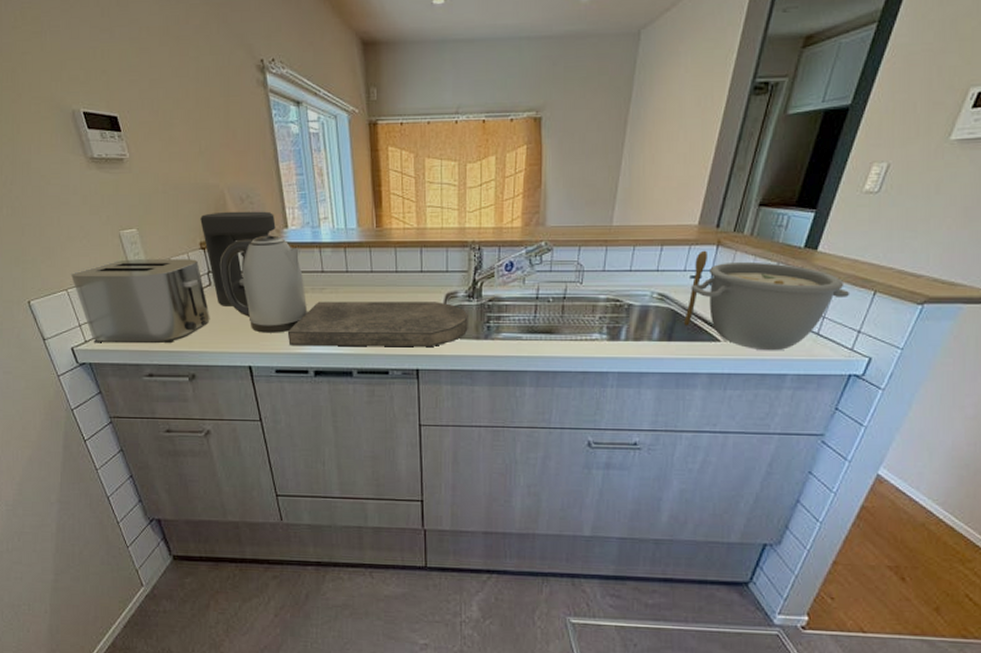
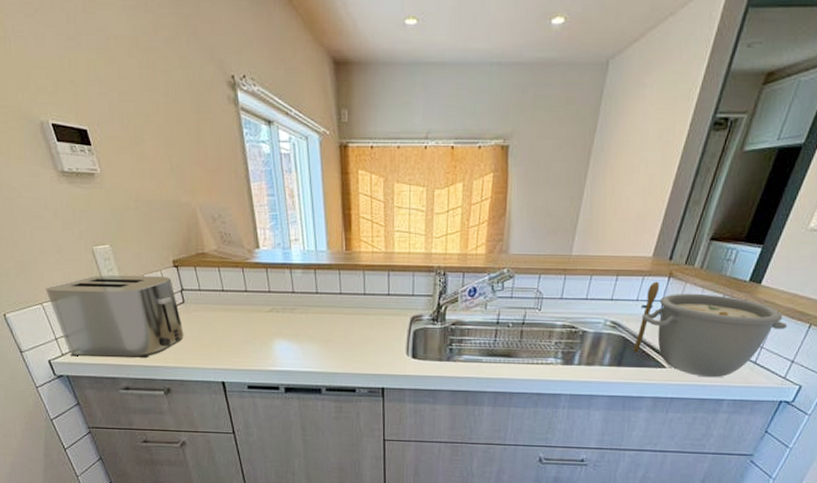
coffee maker: present [200,211,276,308] -> none [173,230,247,325]
kettle: present [219,235,308,333] -> none [192,255,279,351]
cutting board: present [287,301,468,348] -> none [259,321,432,368]

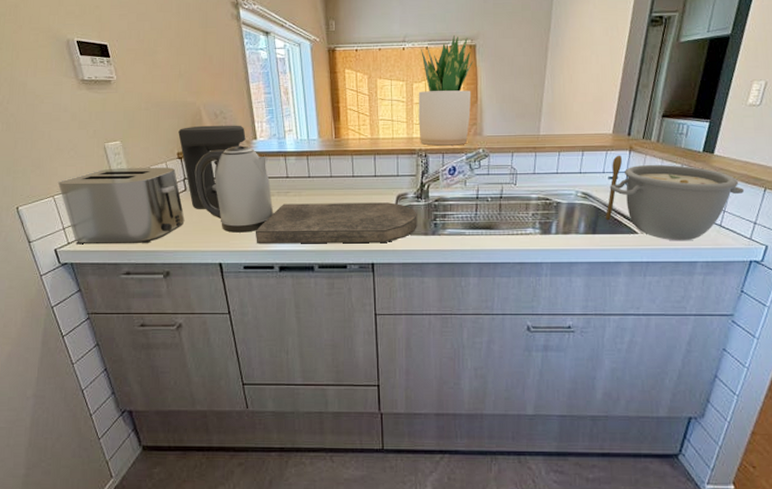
coffee maker: none [173,230,247,325] -> present [178,125,246,210]
kettle: none [192,255,279,351] -> present [194,145,274,233]
cutting board: none [259,321,432,368] -> present [255,202,417,244]
planter: none [438,133,506,264] -> present [418,35,474,146]

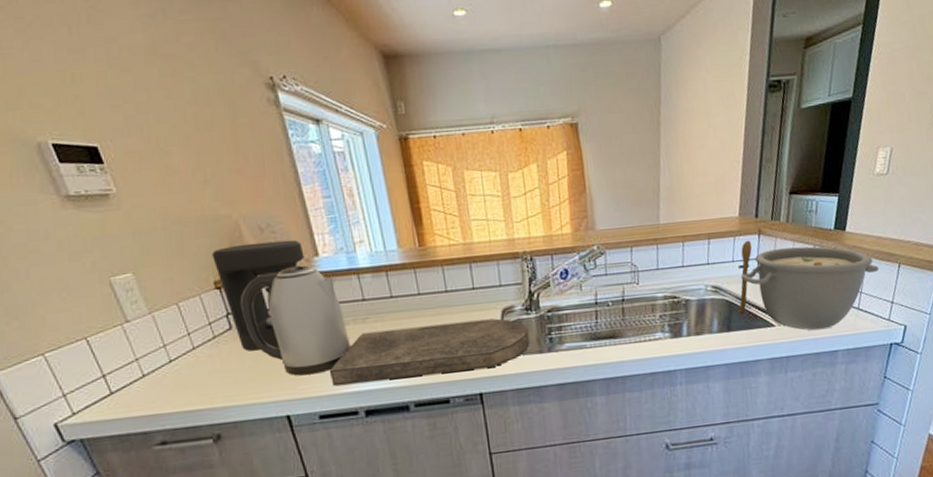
toaster: present [57,167,185,245] -> none [47,301,234,415]
planter: present [418,35,474,146] -> none [513,113,580,247]

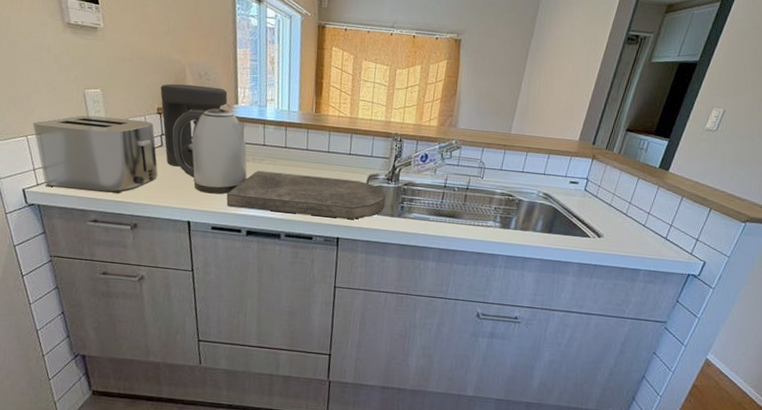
toaster: none [47,301,234,415] -> present [32,115,158,195]
cooking pot: present [739,240,879,331] -> none [562,161,692,250]

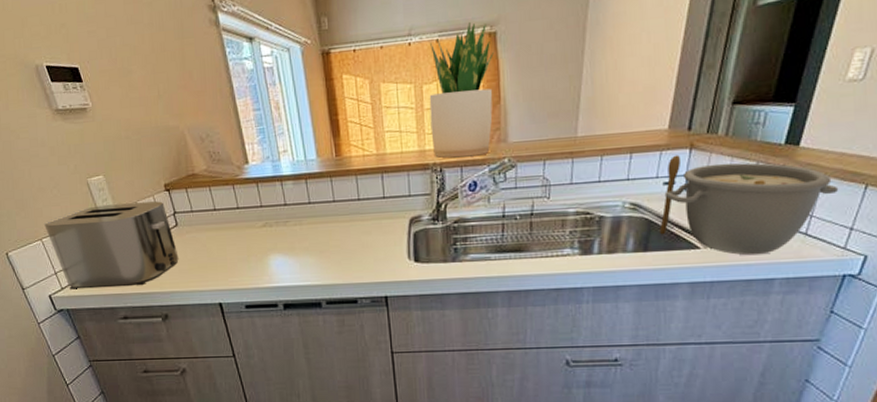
coffee maker: present [160,83,228,168] -> none [163,148,237,247]
kettle: present [172,108,247,195] -> none [184,172,274,270]
cutting board: present [226,170,386,220] -> none [254,227,435,280]
planter: none [397,28,458,135] -> present [429,22,495,158]
cooking pot: none [562,161,692,250] -> present [660,154,839,256]

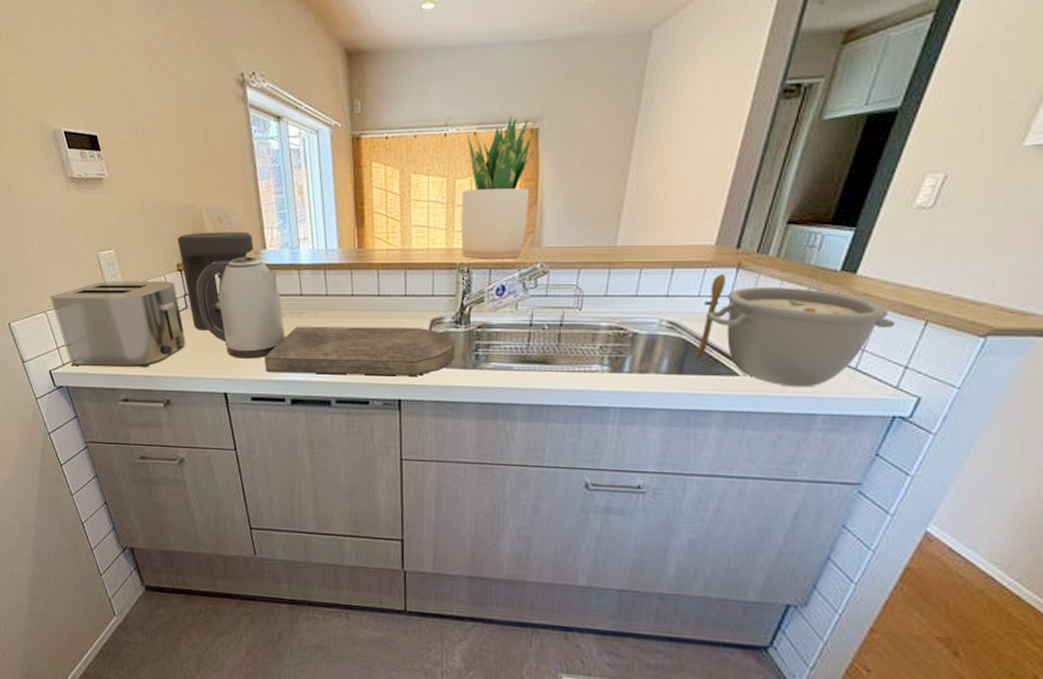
coffee maker: none [163,148,237,247] -> present [177,231,254,332]
kettle: none [184,172,274,270] -> present [196,256,286,359]
cutting board: none [254,227,435,280] -> present [264,326,455,377]

